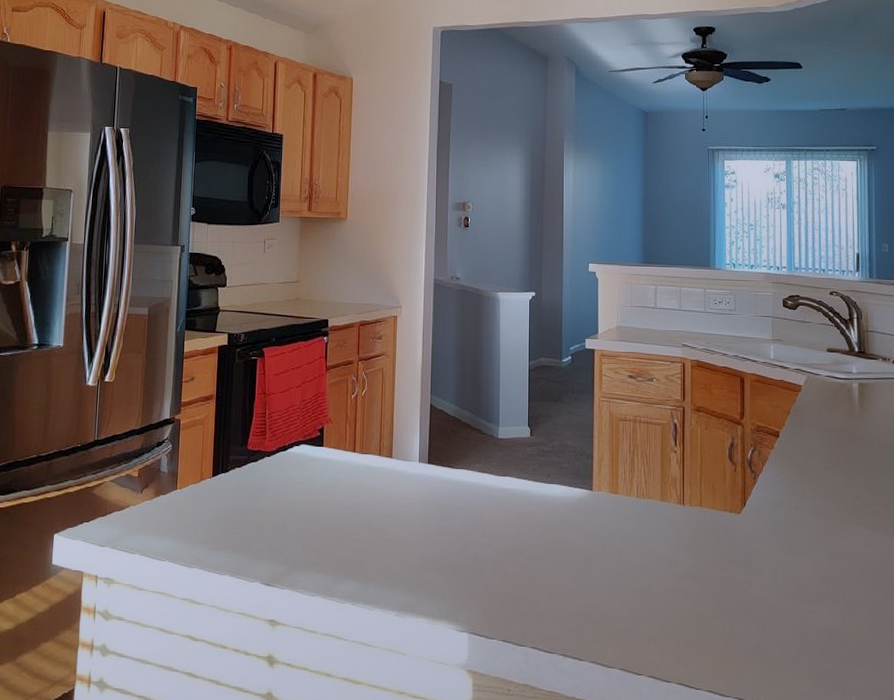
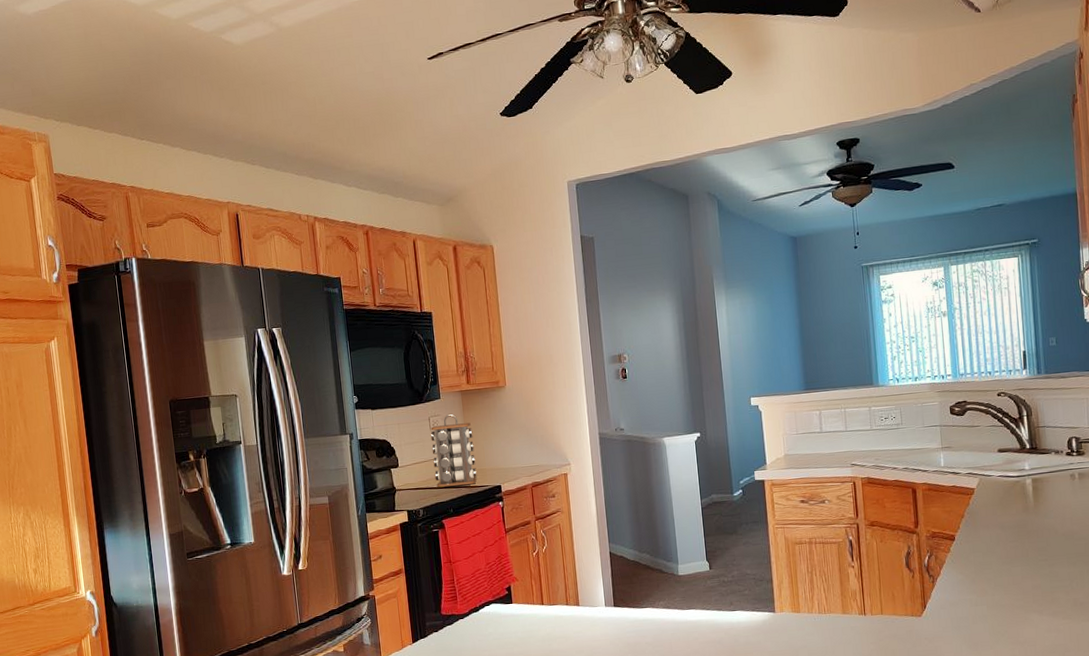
spice rack: none [262,239,307,316] -> present [430,413,477,488]

